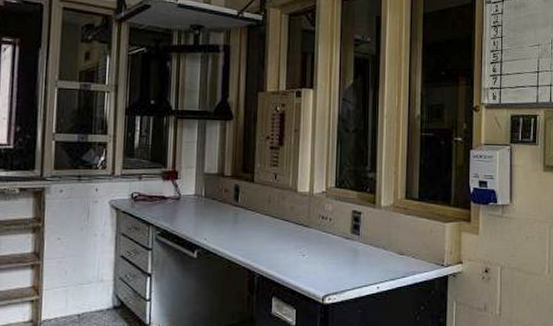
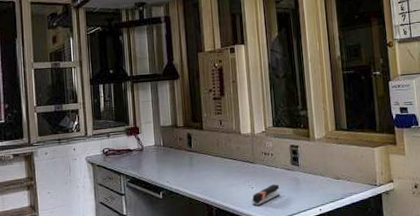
stapler: none [301,254,335,277] -> present [252,184,280,207]

